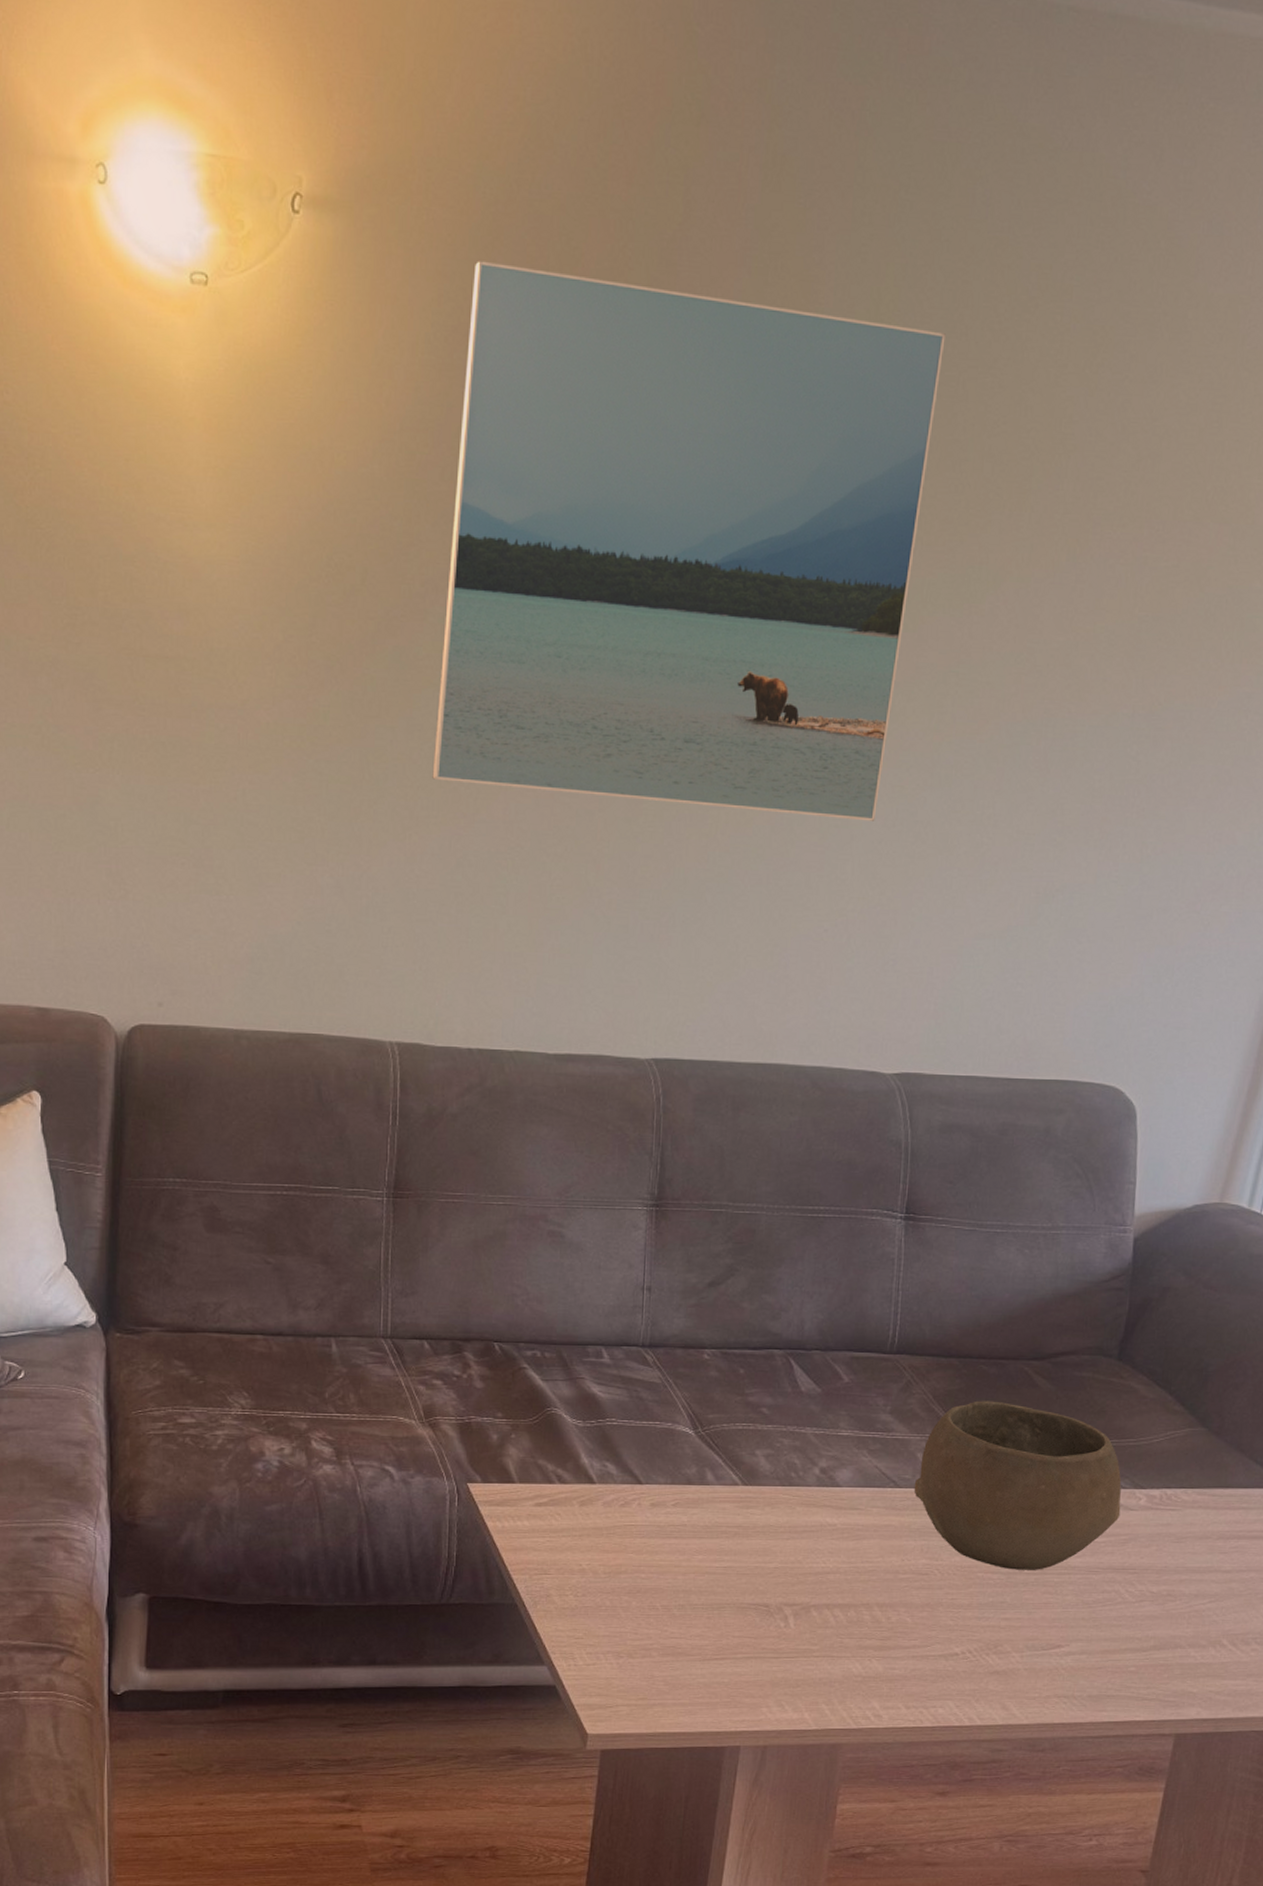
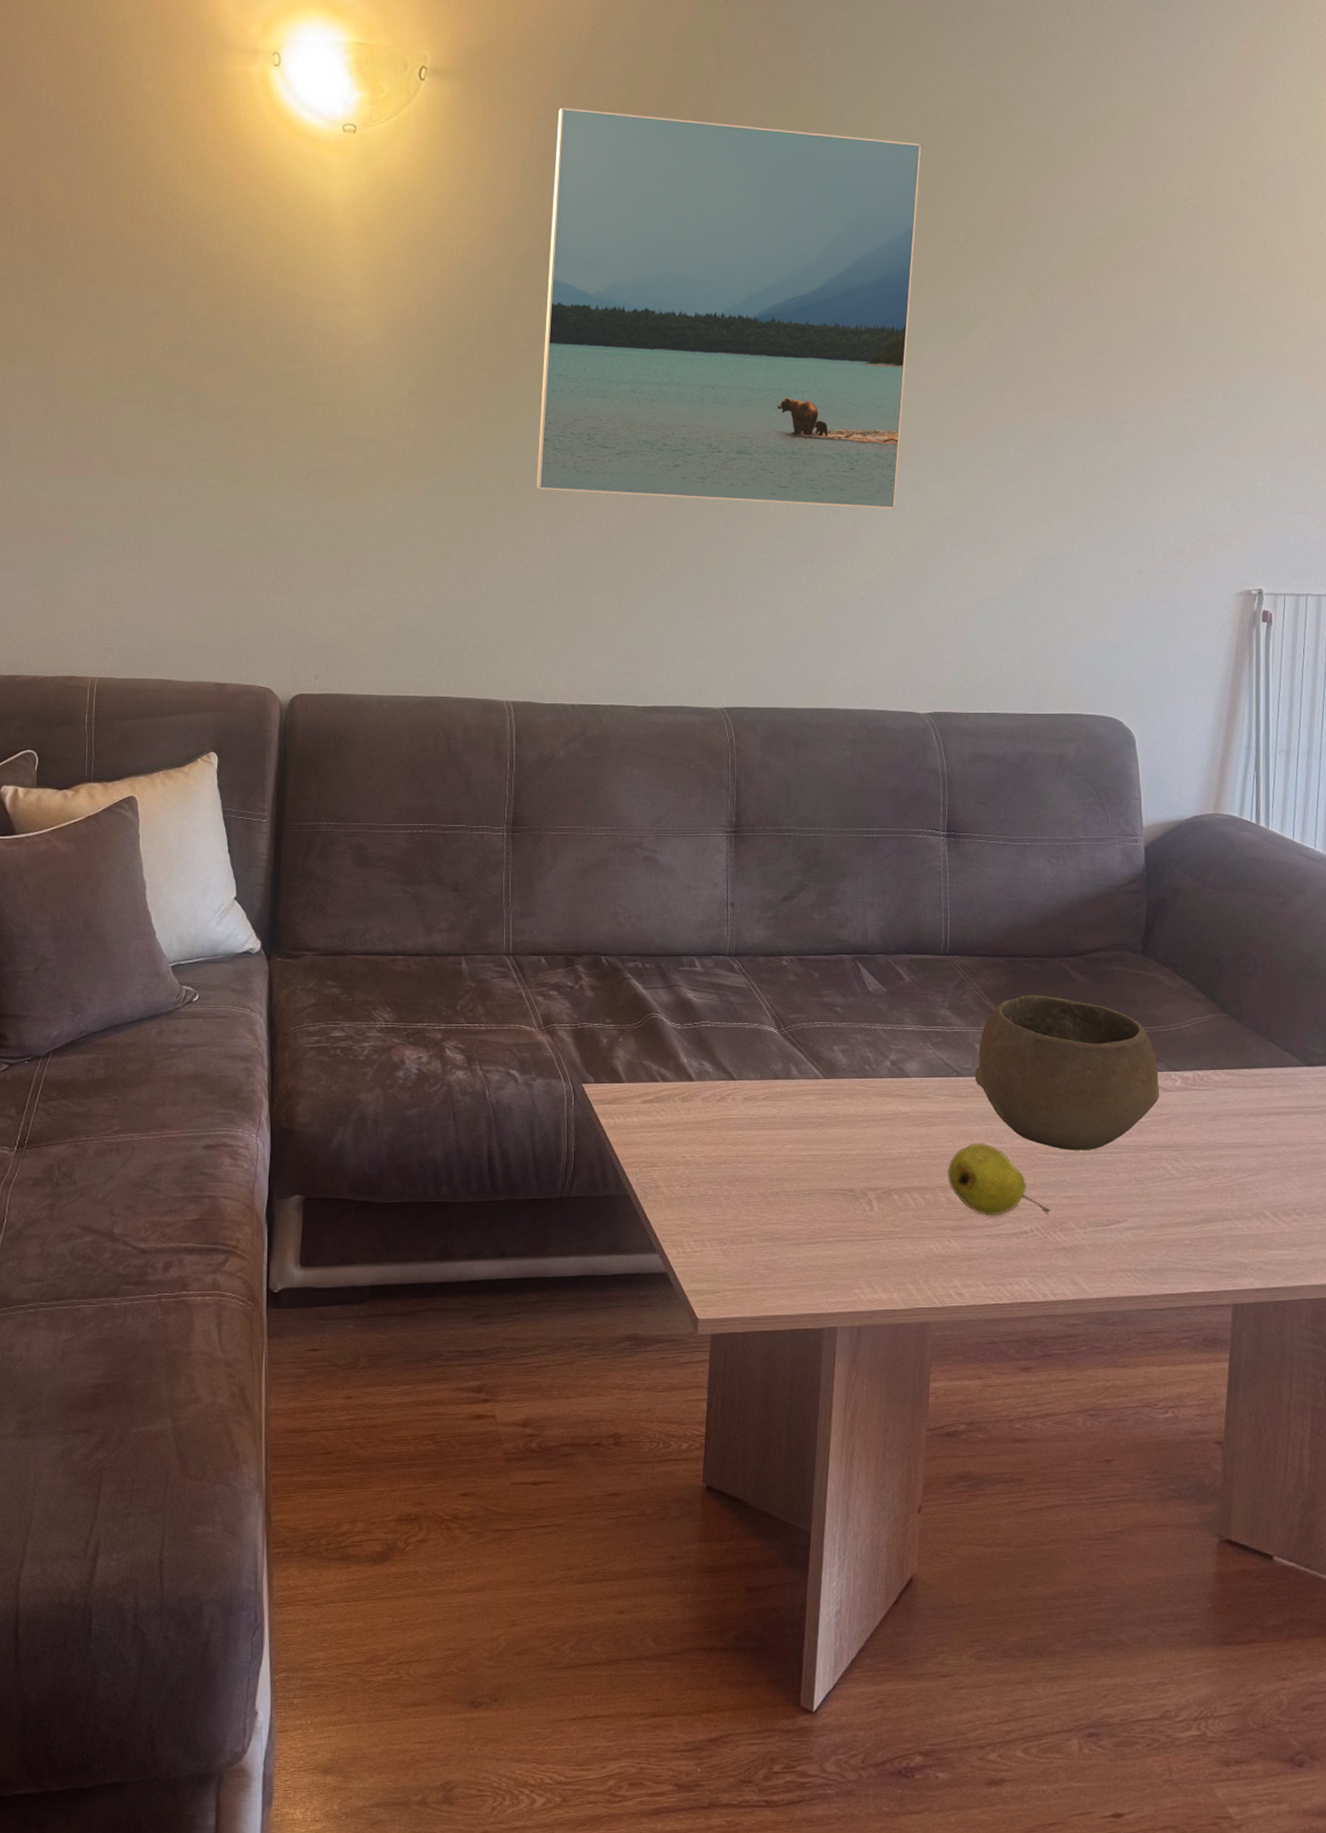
fruit: none [875,1559,986,1636] -> present [948,1142,1051,1215]

